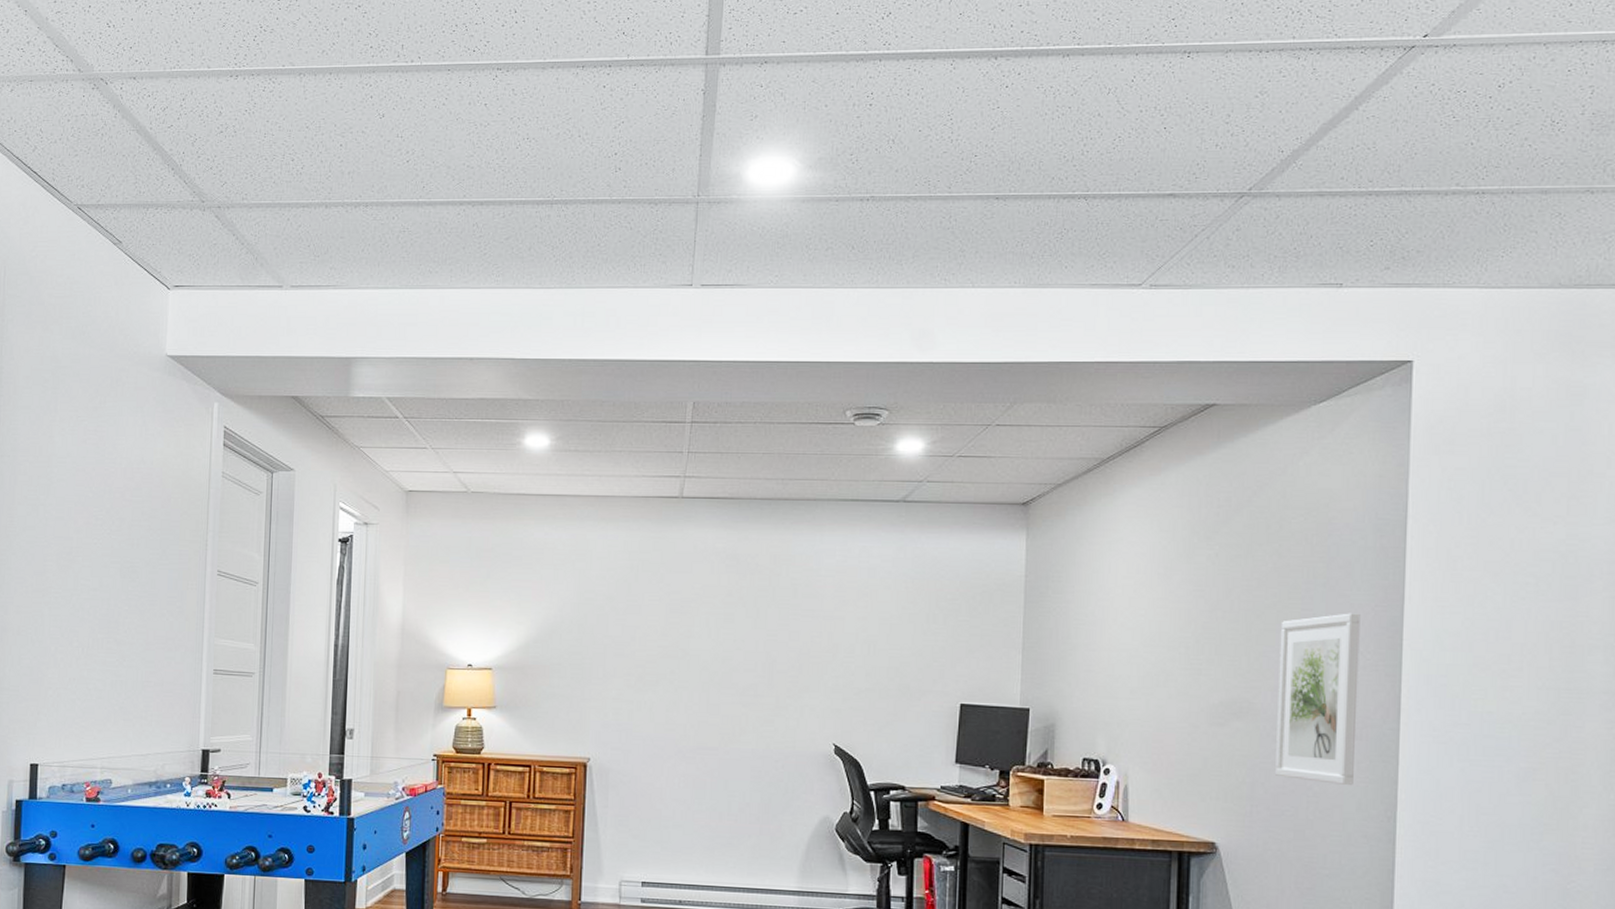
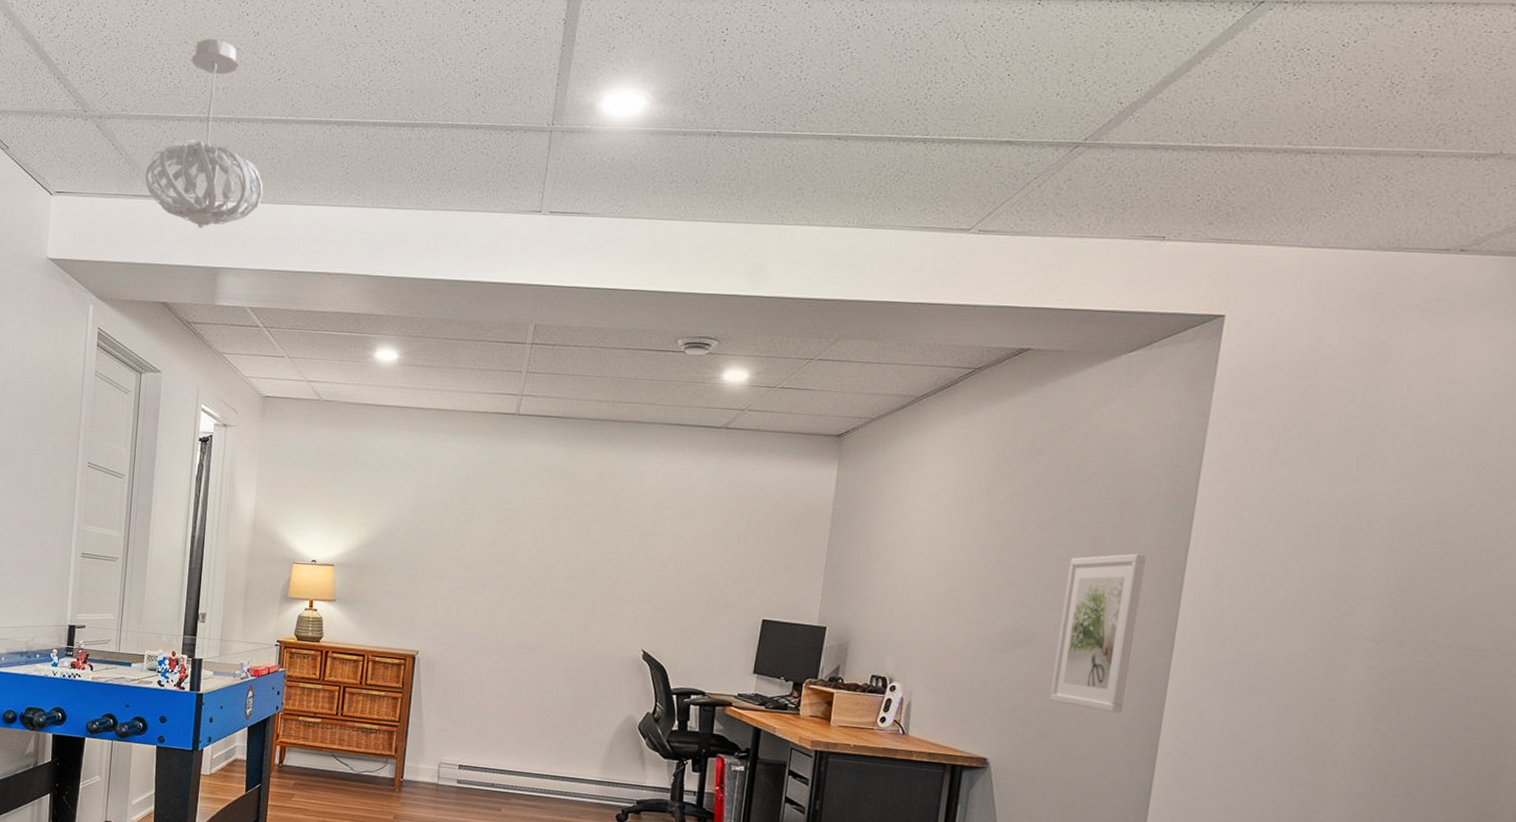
pendant light: none [269,123,397,317] -> present [145,39,264,228]

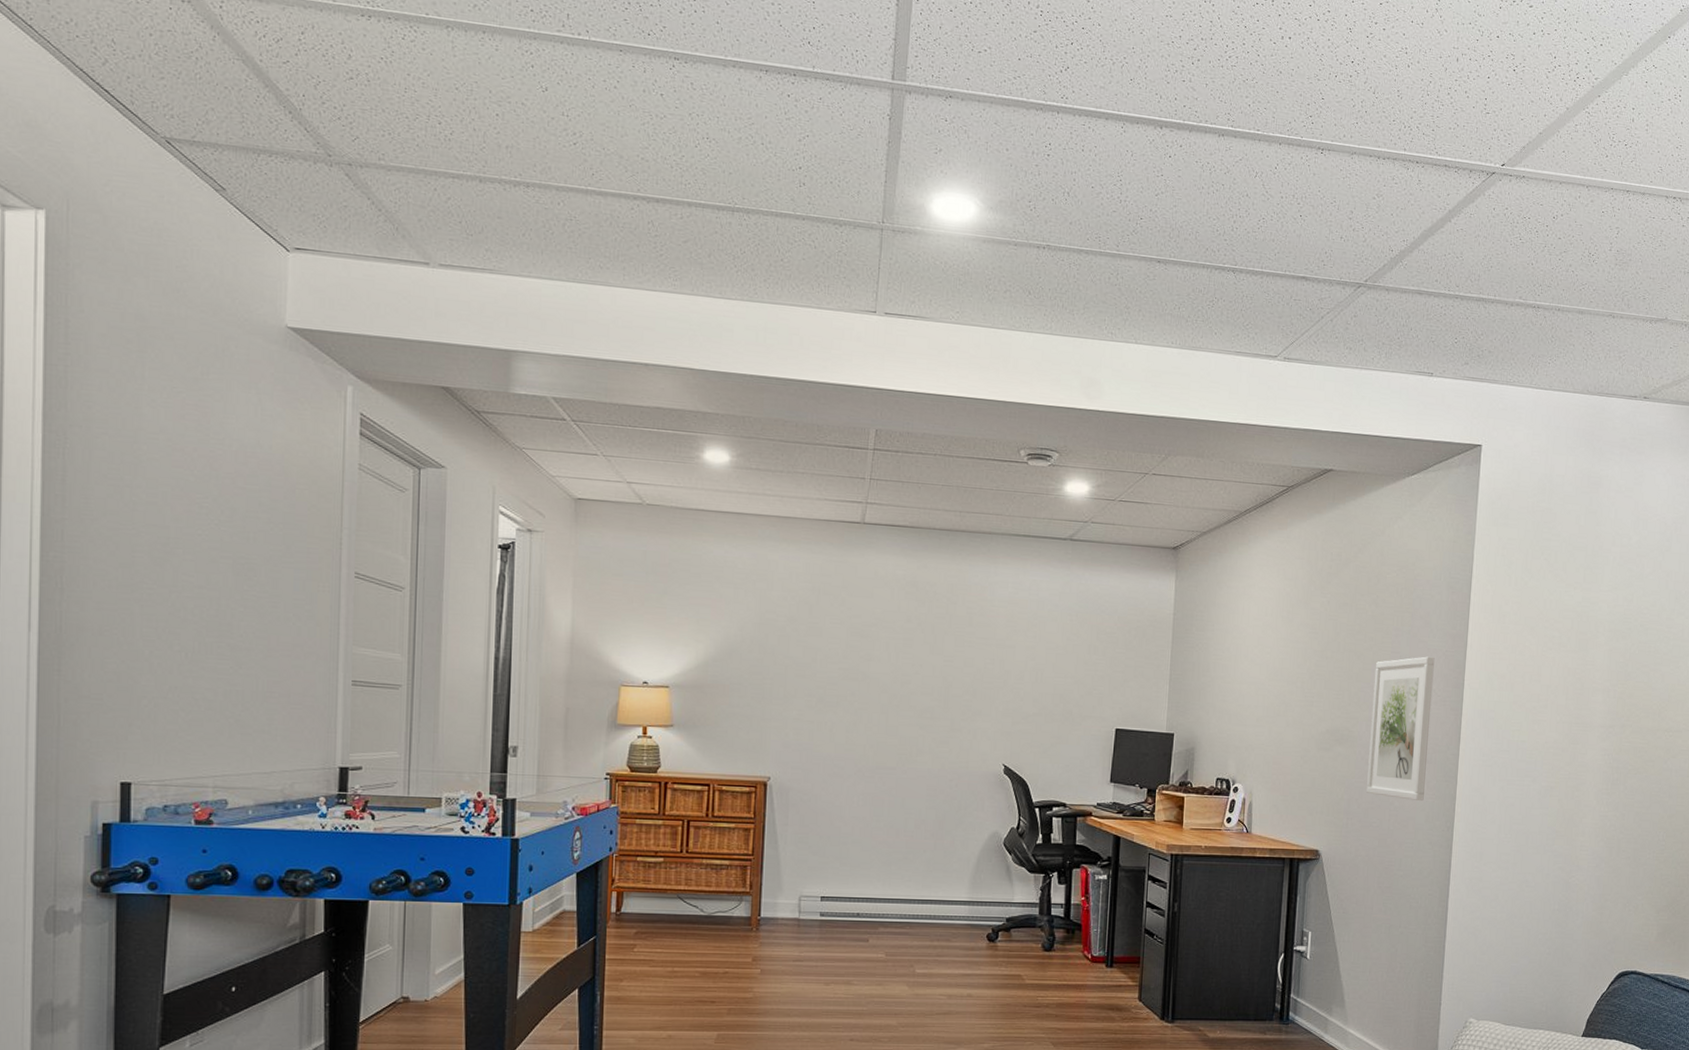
pendant light: present [145,39,264,228] -> none [412,88,563,305]

